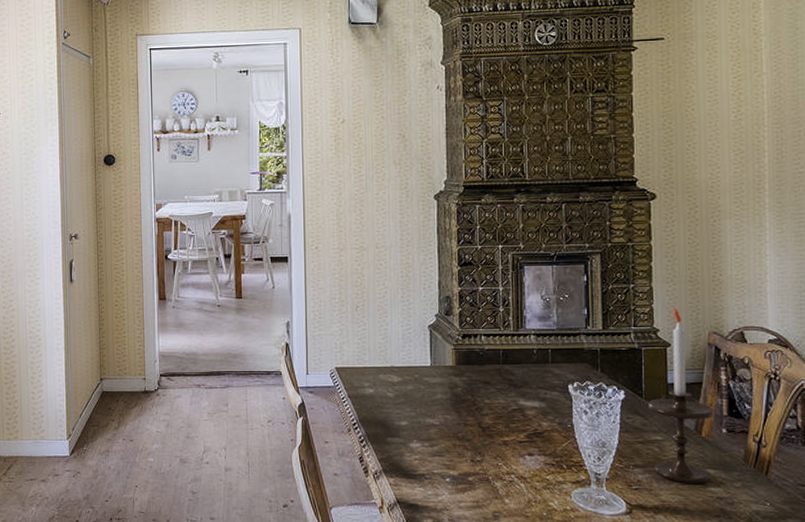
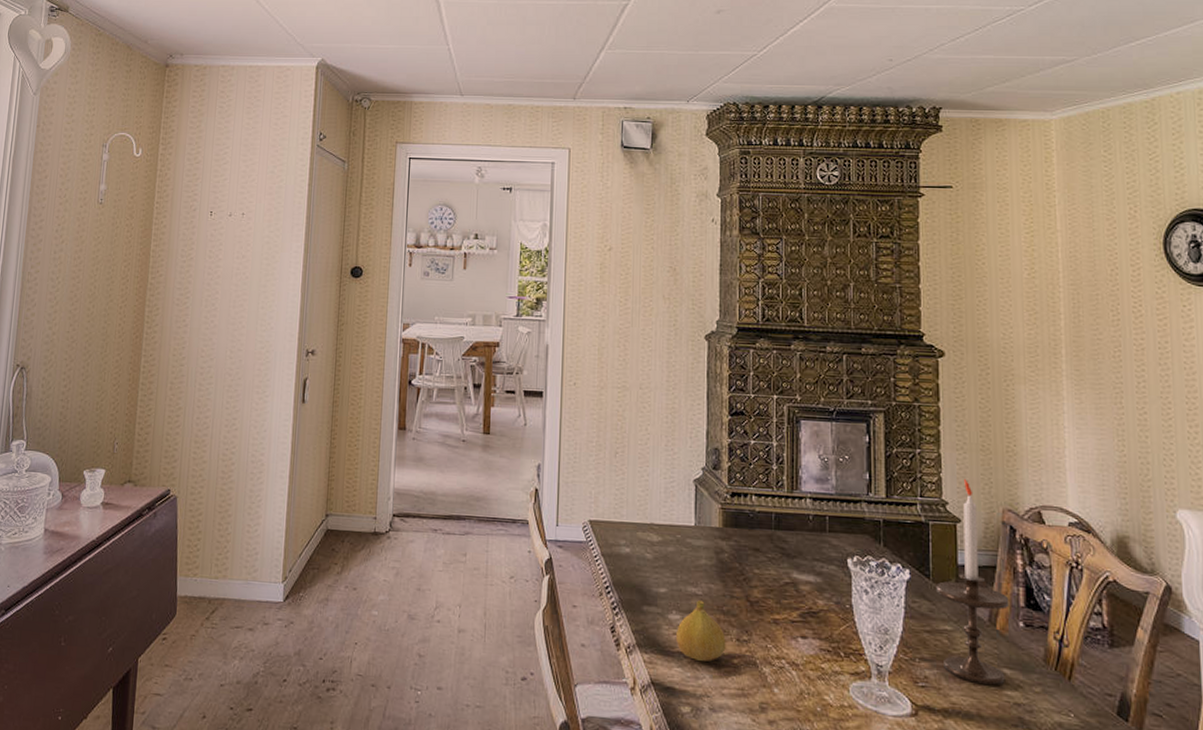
fruit: none [418,430,462,482] -> present [676,600,726,662]

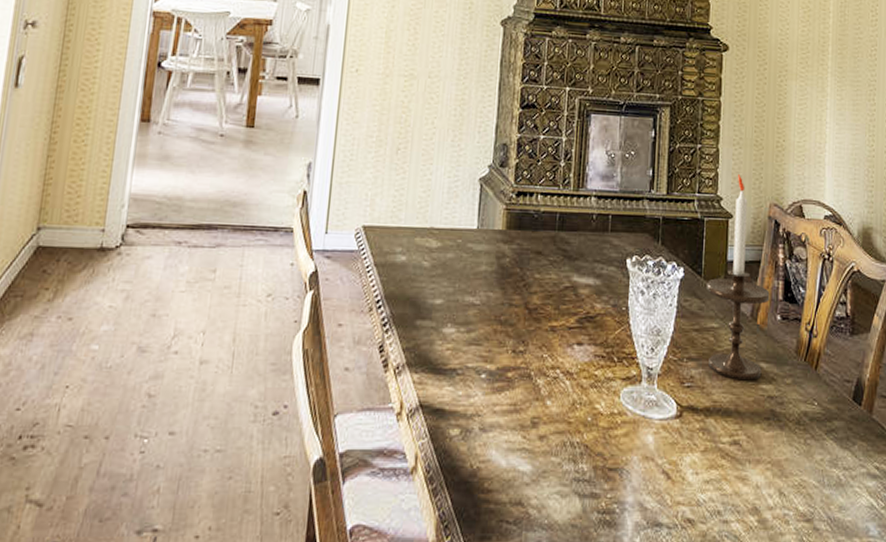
fruit: present [676,600,726,662] -> none [449,310,502,378]

